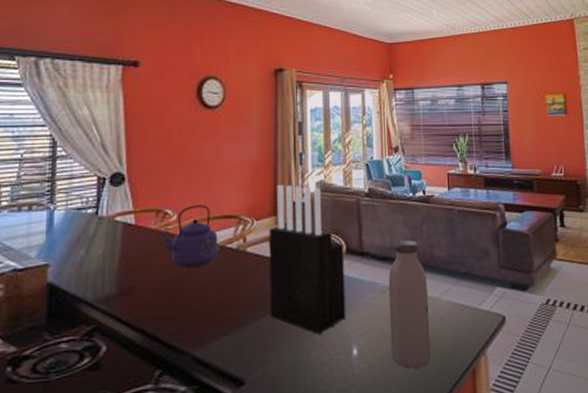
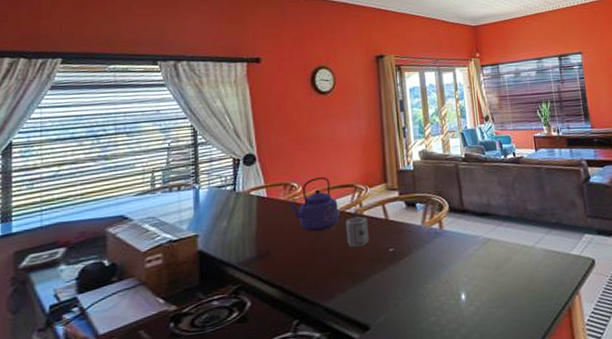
cup: none [225,253,251,289] -> present [346,216,369,248]
knife block: present [269,184,346,334] -> none [381,155,454,283]
water bottle: present [388,239,431,369] -> none [488,196,531,309]

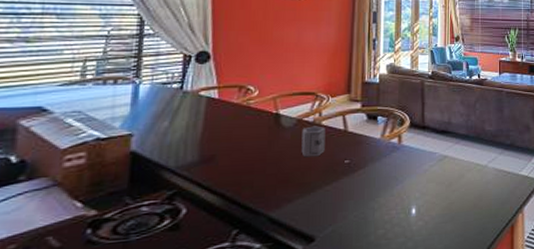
kettle: present [288,177,339,231] -> none [241,82,296,138]

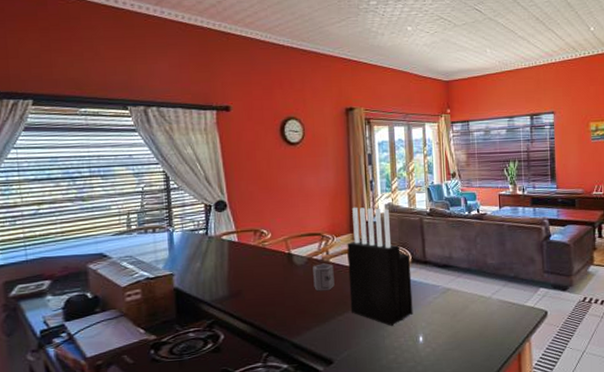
knife block: none [340,66,409,197] -> present [347,207,413,326]

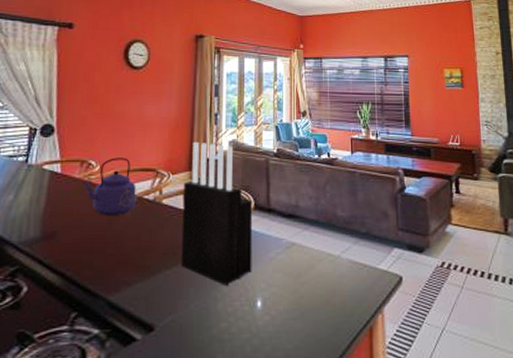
kettle: none [258,225,306,275] -> present [83,158,136,215]
cup: present [313,263,335,292] -> none [141,204,166,238]

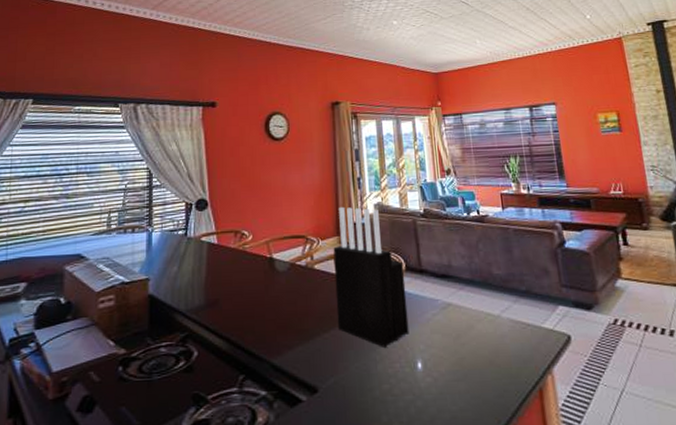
kettle: present [83,158,136,215] -> none [238,226,289,282]

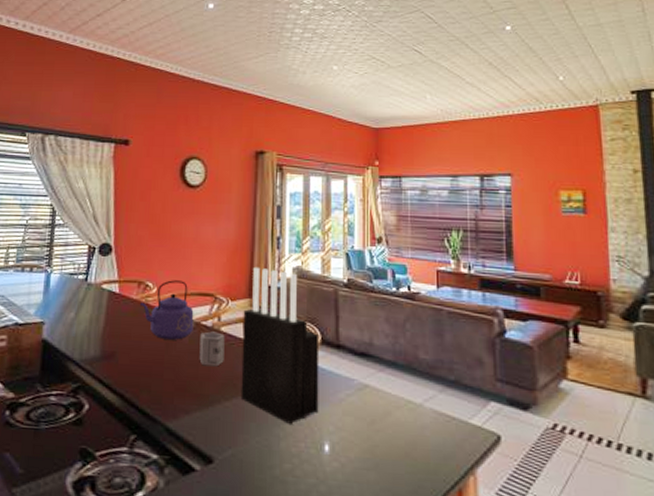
kettle: none [238,226,289,282] -> present [140,280,194,340]
cup: none [296,270,320,303] -> present [199,331,225,367]

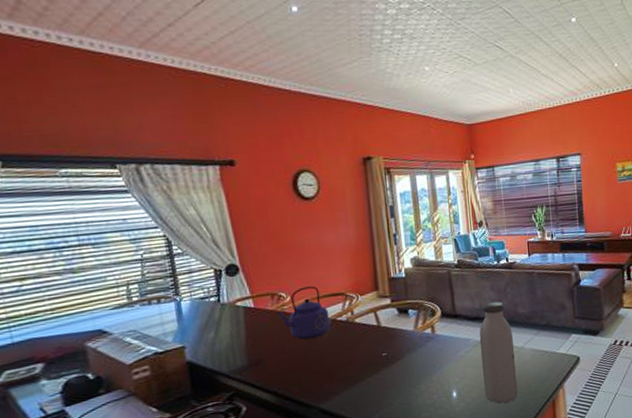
cup: present [199,331,225,367] -> none [337,324,362,354]
knife block: present [240,266,320,424] -> none [372,262,446,384]
water bottle: none [365,336,411,477] -> present [479,301,518,404]

